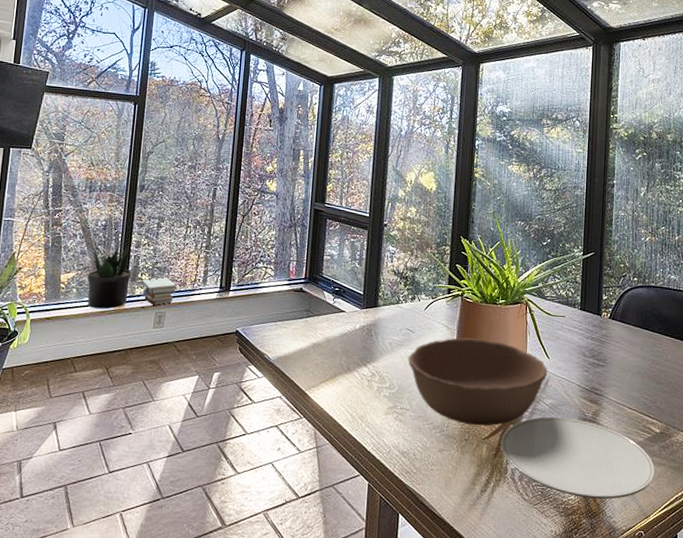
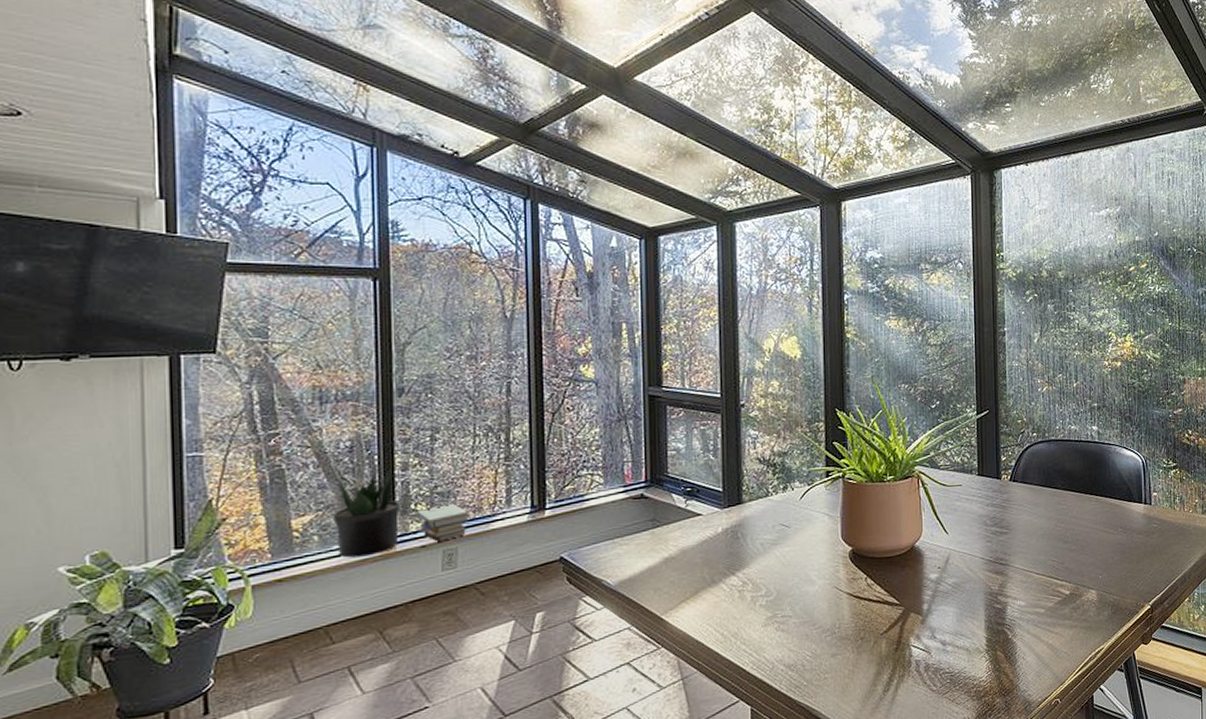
bowl: present [408,337,548,426] -> none [785,523,948,621]
plate: present [501,417,656,500] -> none [901,594,1068,677]

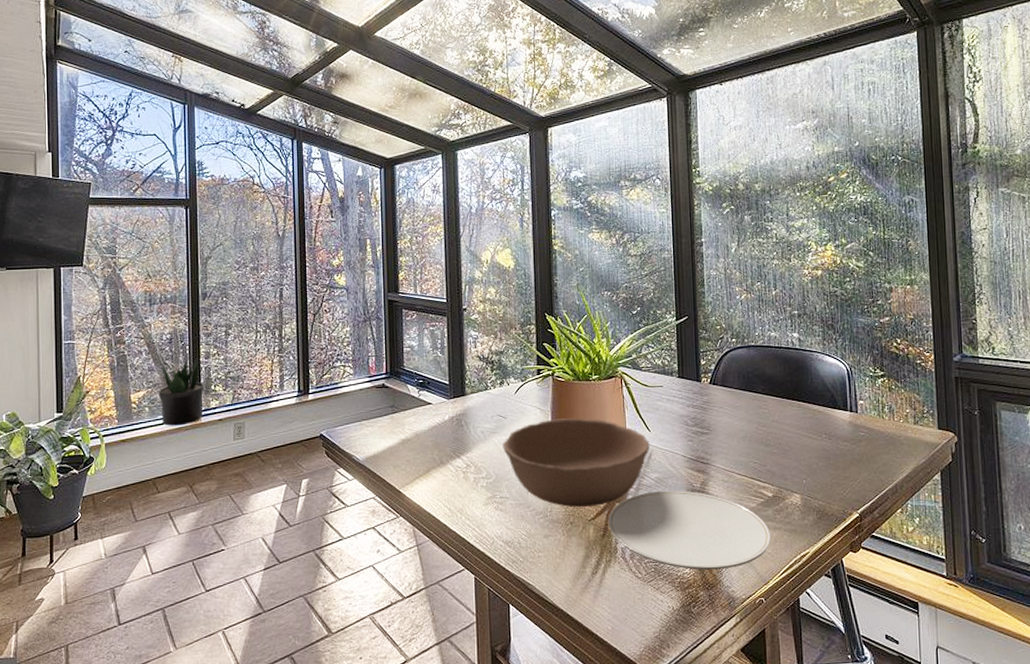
books: present [416,503,469,542] -> none [215,386,253,417]
bowl: none [785,523,948,621] -> present [502,418,650,508]
plate: none [901,594,1068,677] -> present [608,491,771,570]

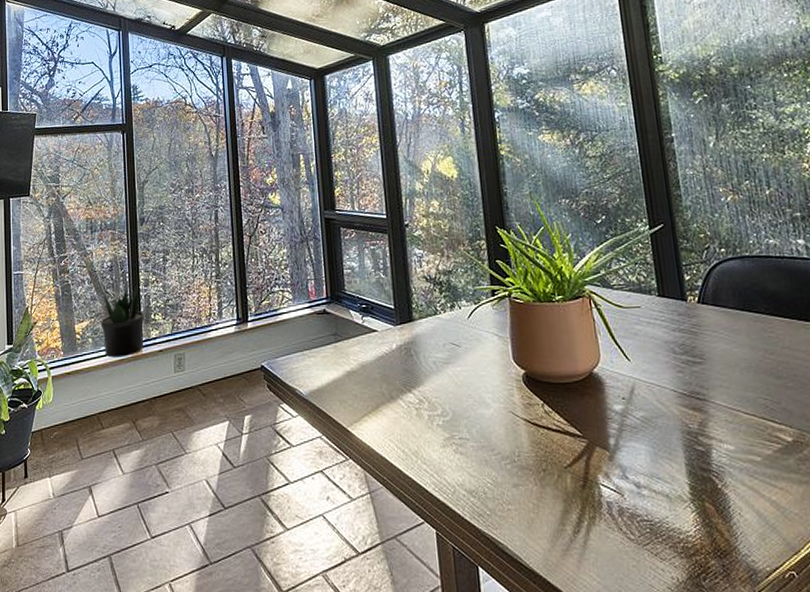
bowl: present [502,418,650,508] -> none [458,346,632,452]
plate: present [608,491,771,570] -> none [587,433,797,533]

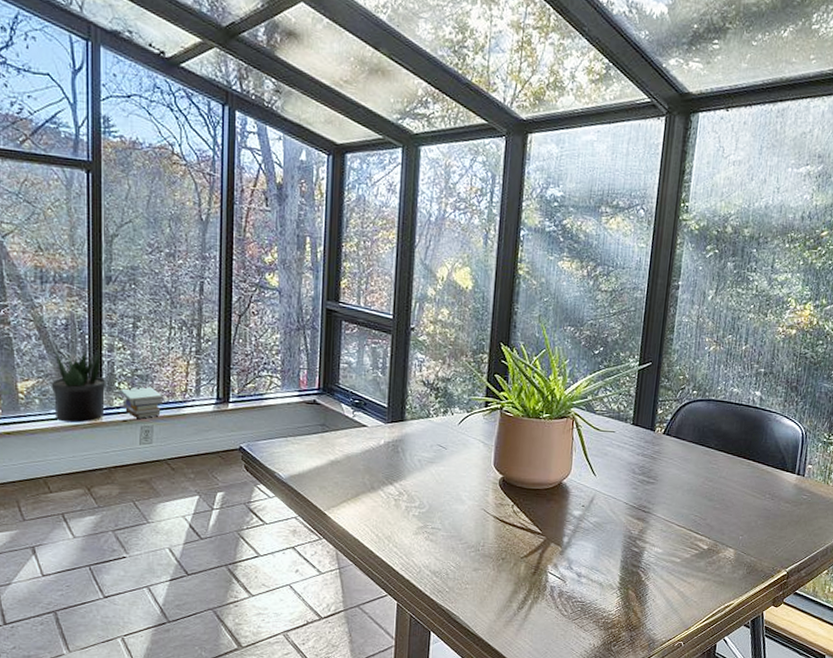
books: none [155,314,192,347] -> present [119,386,164,419]

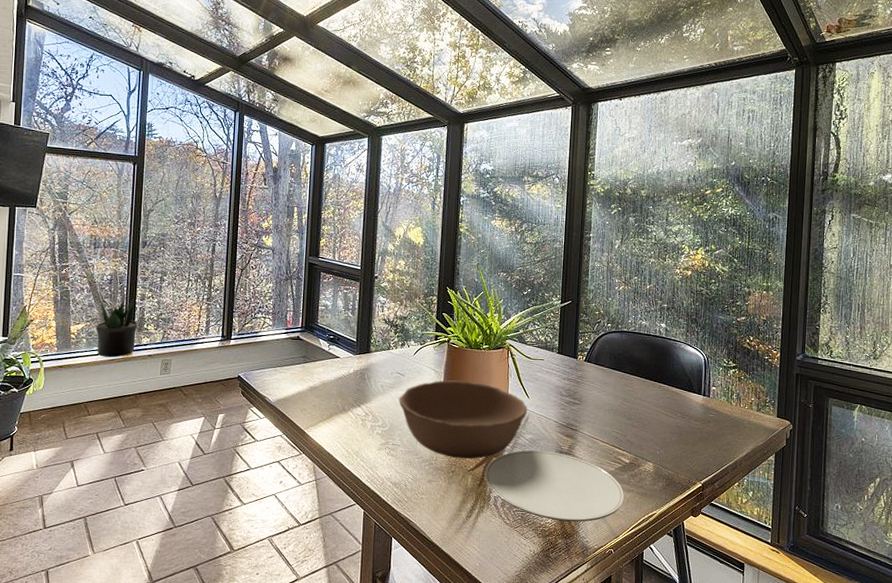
books: present [119,386,164,419] -> none [147,327,181,354]
bowl: none [439,454,594,545] -> present [398,380,528,459]
plate: none [540,535,700,614] -> present [484,450,625,522]

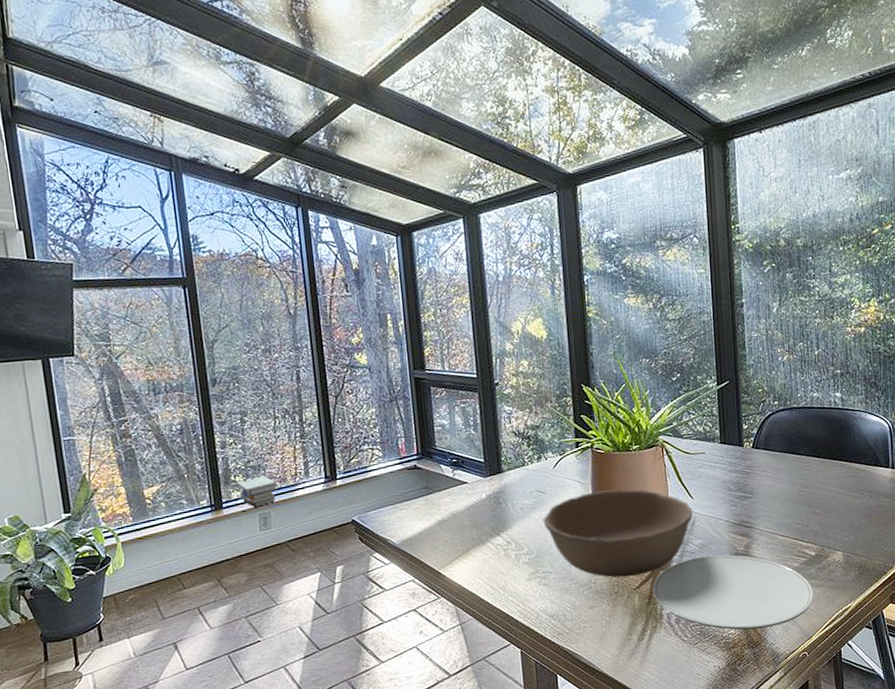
planter: present [95,297,138,358] -> none [173,448,224,521]
books: none [147,327,181,354] -> present [235,475,277,507]

